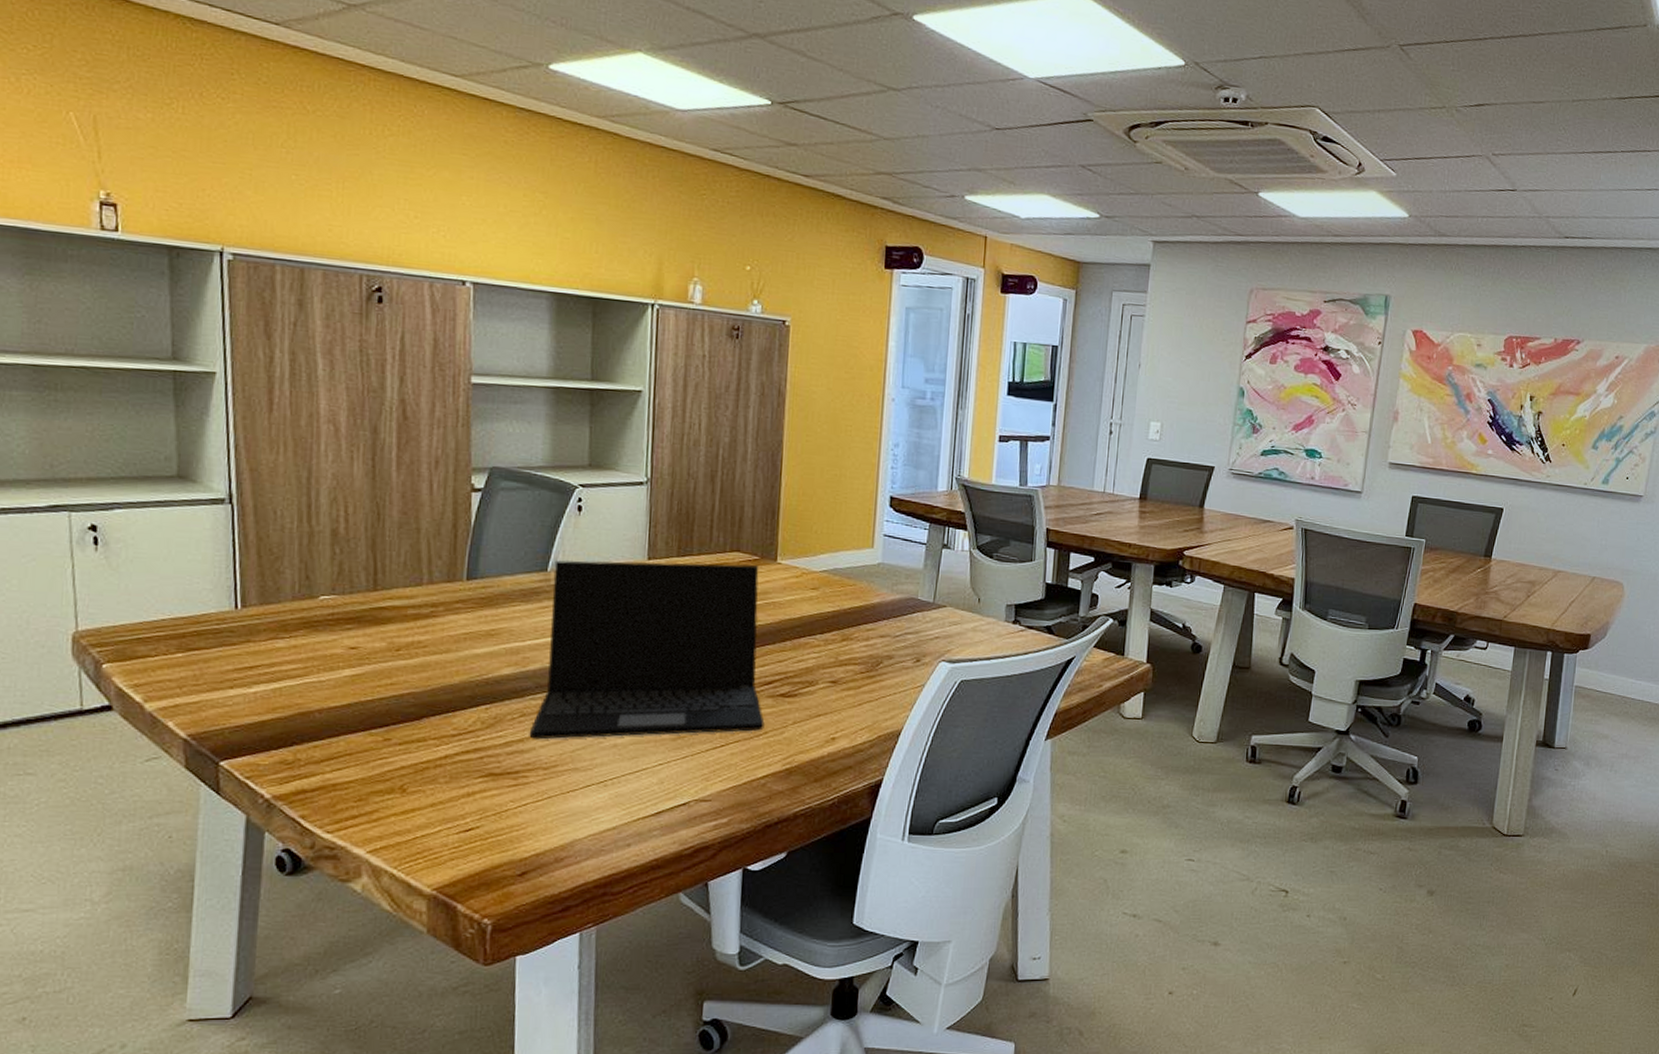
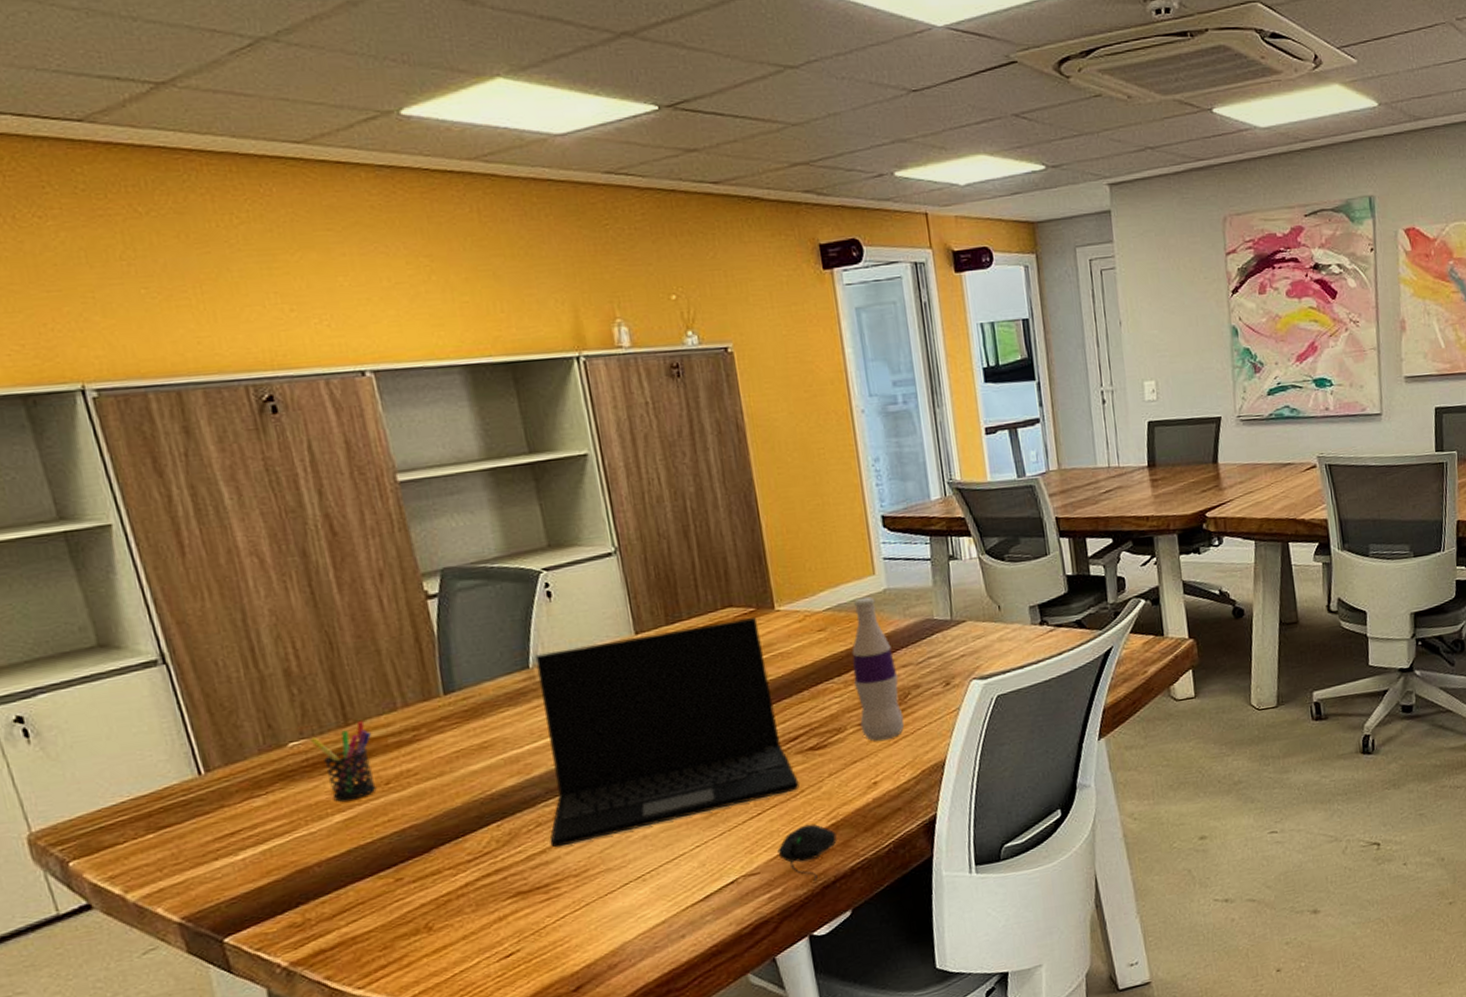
pen holder: none [339,588,395,659] -> present [310,720,377,802]
computer mouse: none [731,764,788,819] -> present [777,823,837,882]
bottle: none [831,566,875,701] -> present [852,597,905,741]

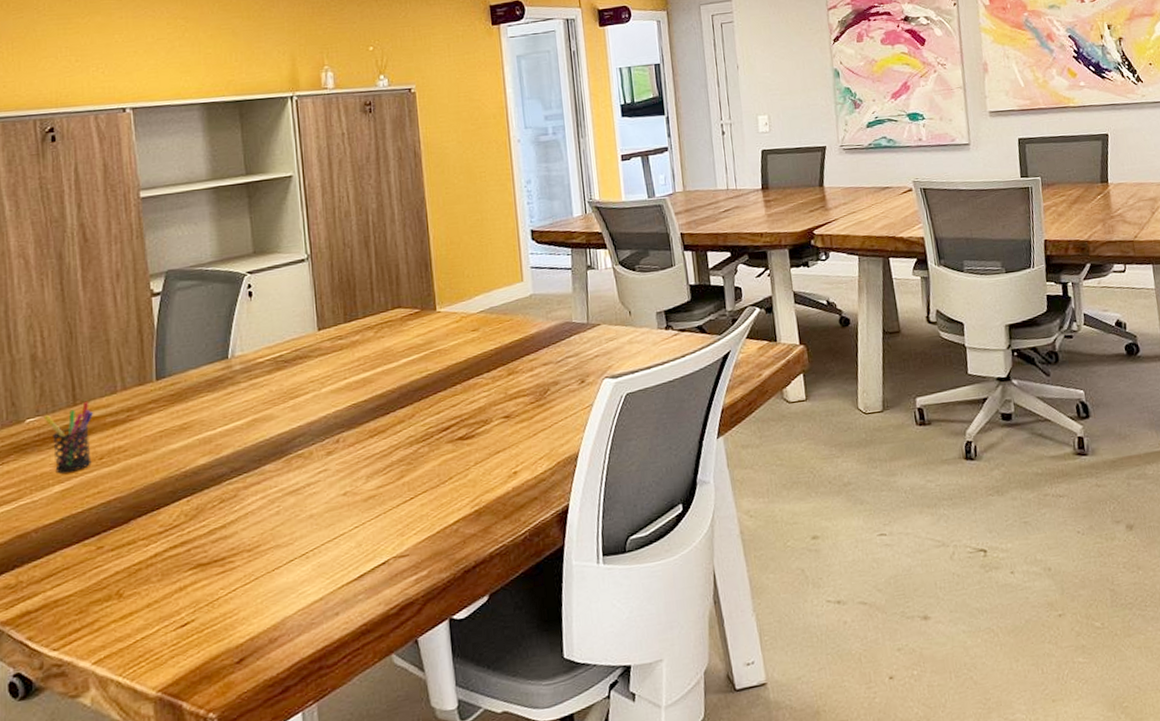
laptop: present [535,618,800,848] -> none [230,318,448,524]
computer mouse: present [777,823,837,882] -> none [426,509,479,566]
bottle: present [852,597,905,741] -> none [500,301,544,433]

